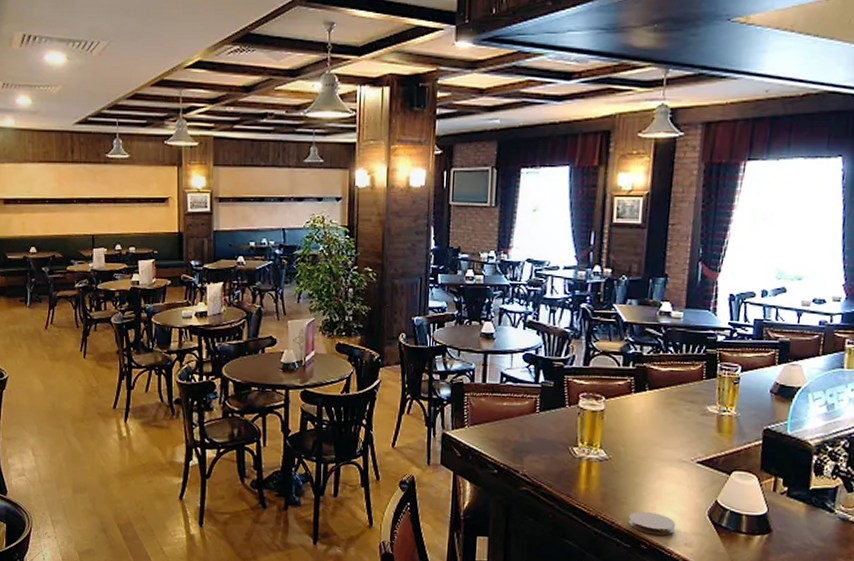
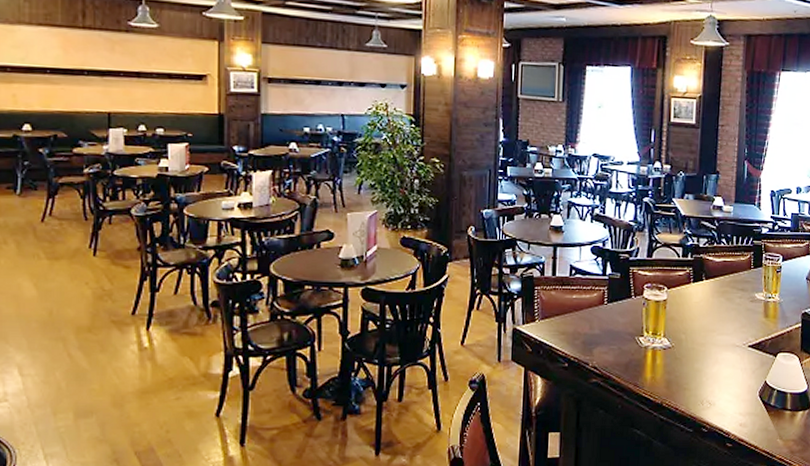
coaster: present [629,511,676,536] -> none [691,395,732,418]

